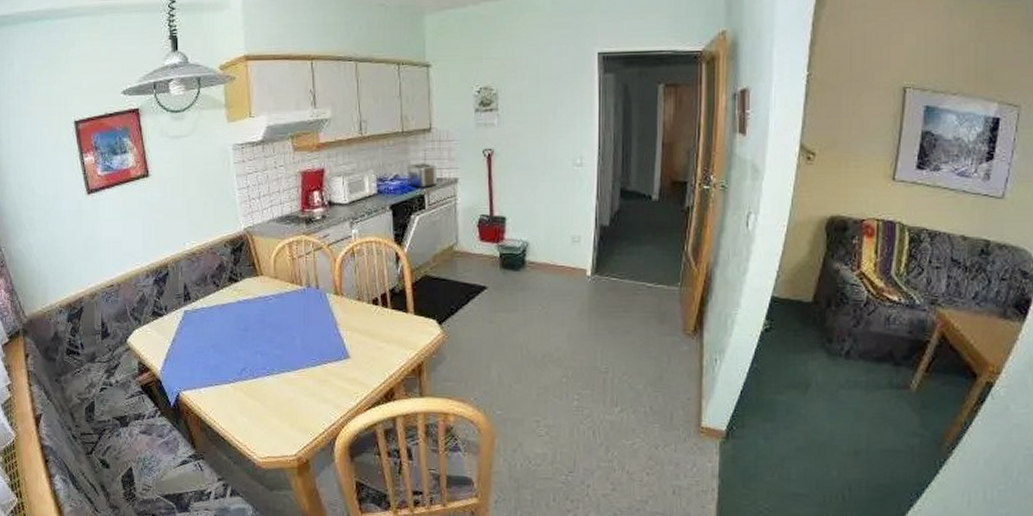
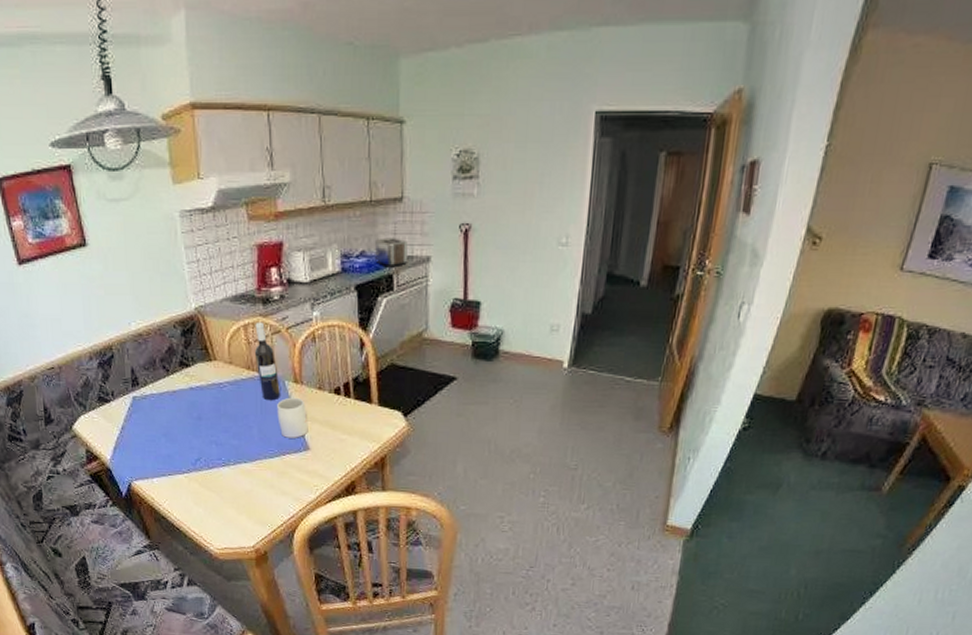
wine bottle: none [298,239,323,312] -> present [254,321,281,401]
mug: none [319,308,348,347] -> present [277,397,308,438]

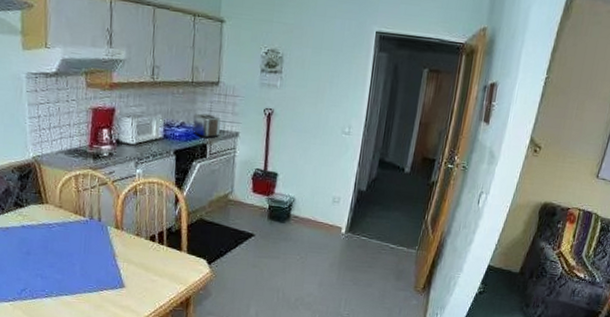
wine bottle: present [254,321,281,401] -> none [82,173,104,243]
mug: present [277,397,308,438] -> none [98,240,126,277]

